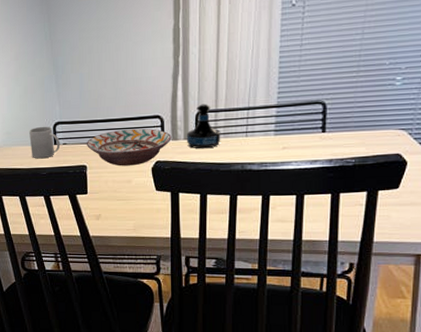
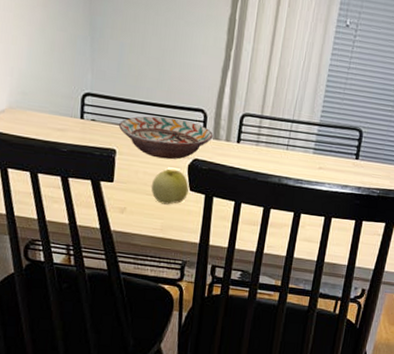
mug: present [29,126,61,159] -> none [50,93,88,133]
apple: none [120,173,155,207] -> present [151,168,189,205]
tequila bottle: present [186,103,221,149] -> none [227,106,264,155]

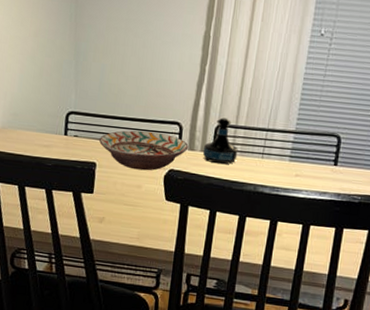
apple: present [151,168,189,205] -> none [128,179,165,214]
tequila bottle: none [227,106,264,155] -> present [202,117,238,164]

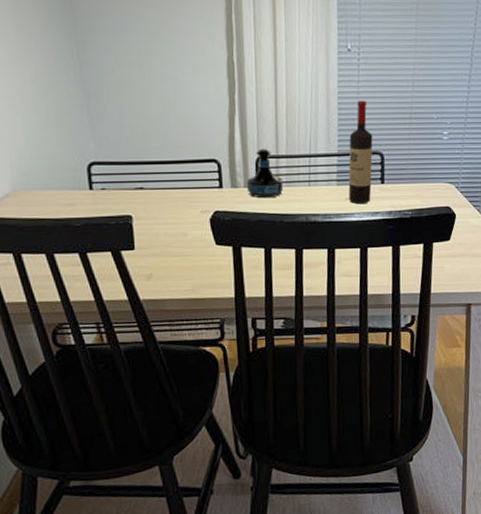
decorative bowl: present [98,130,189,171] -> none [130,173,231,217]
wine bottle: none [299,83,333,183] -> present [348,100,373,205]

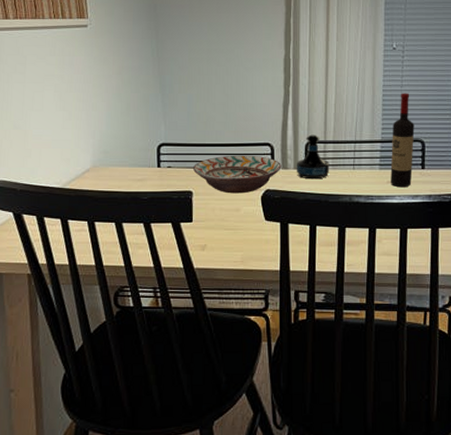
decorative bowl: none [130,173,231,217] -> present [192,155,282,194]

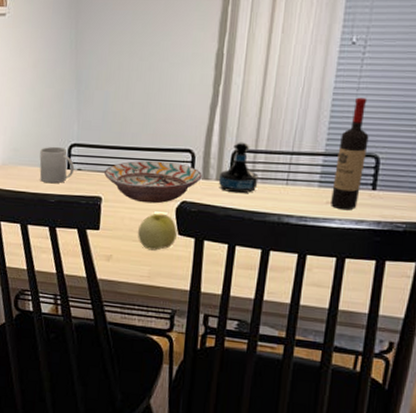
mug: none [130,147,165,182] -> present [39,146,75,184]
apple: none [228,202,264,237] -> present [137,213,177,251]

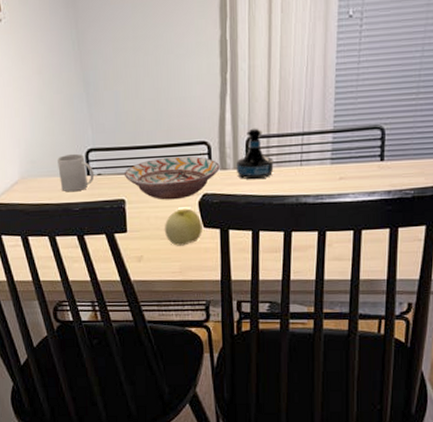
wine bottle: present [331,97,369,211] -> none [343,70,373,184]

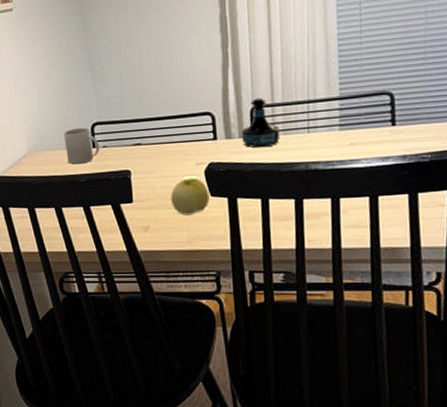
decorative bowl: present [124,156,220,200] -> none [128,127,225,170]

